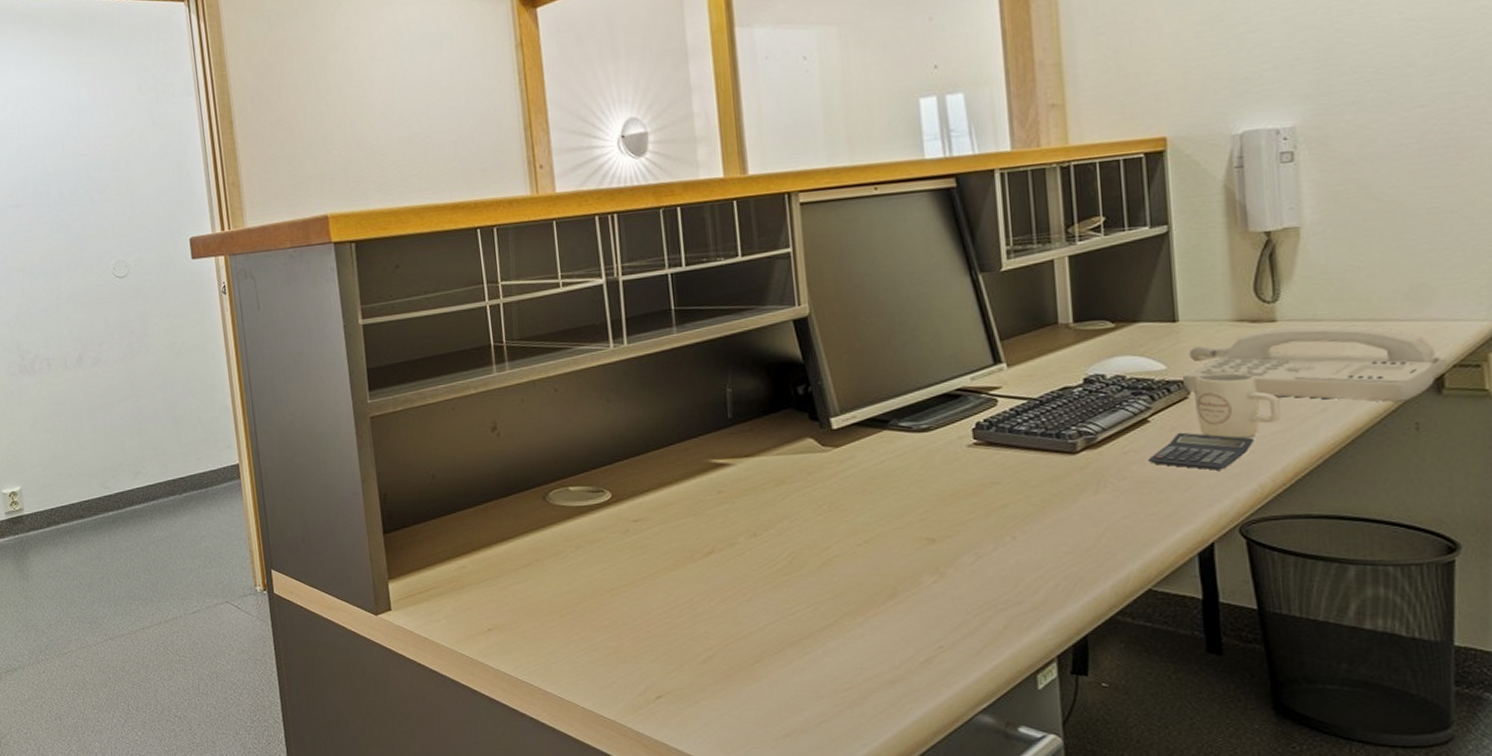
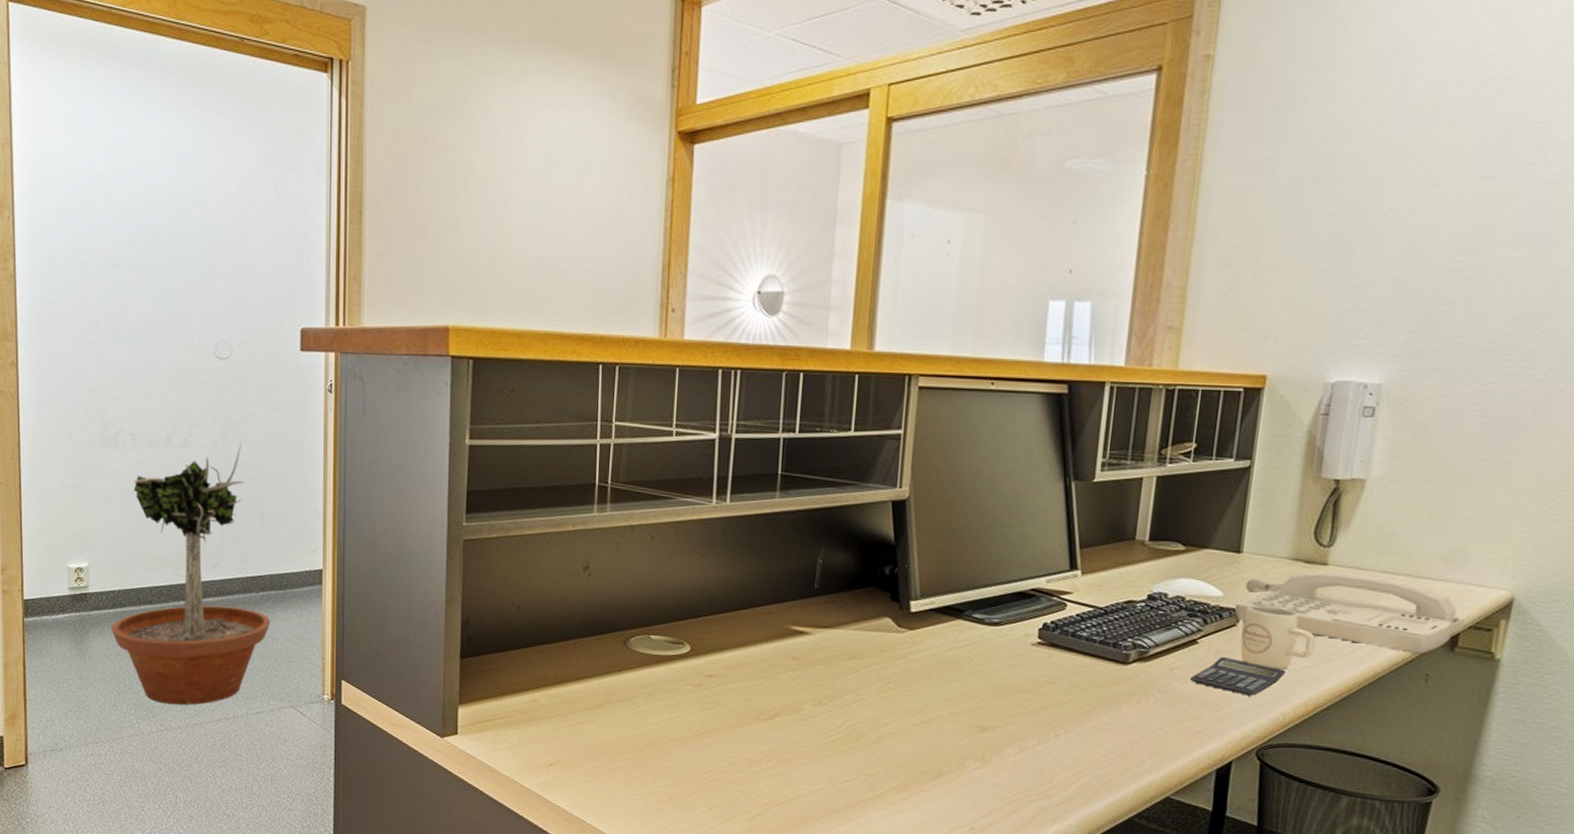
potted tree: none [48,354,197,614] -> present [111,443,271,705]

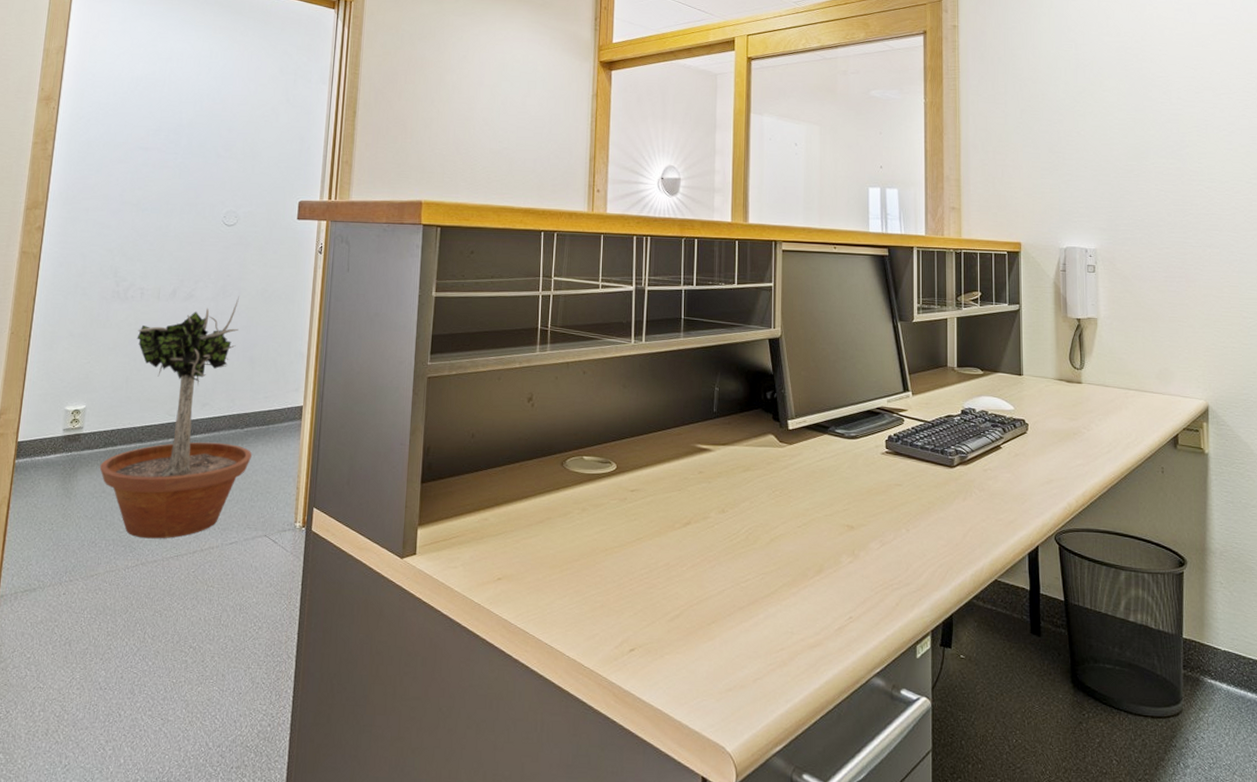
calculator: present [1190,656,1286,696] -> none [1000,458,1066,490]
telephone: present [1234,569,1465,654] -> none [1024,387,1180,451]
mug: present [1240,604,1316,669] -> none [1031,416,1083,467]

